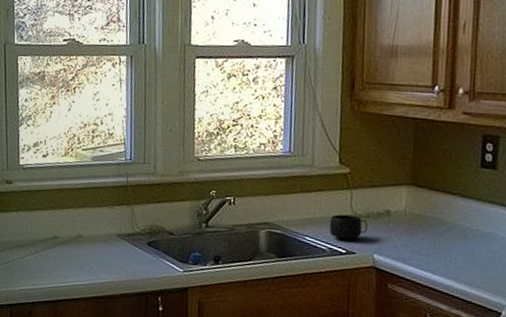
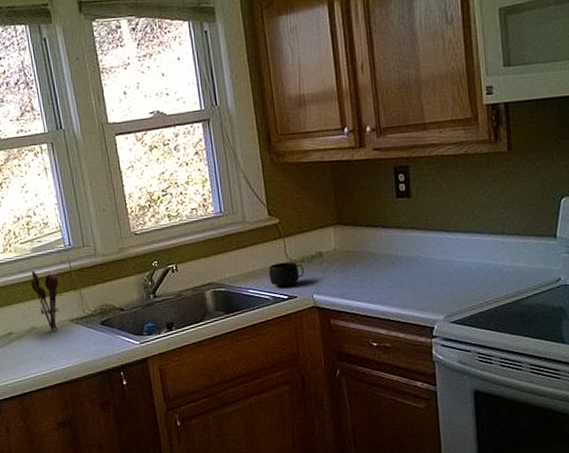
utensil holder: none [85,178,113,242] -> present [30,270,59,330]

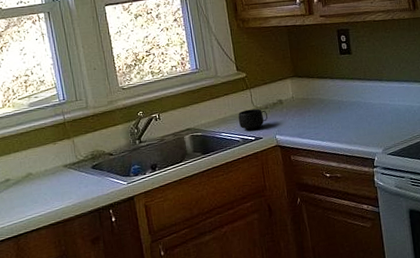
utensil holder: present [30,270,59,330] -> none [27,122,54,175]

